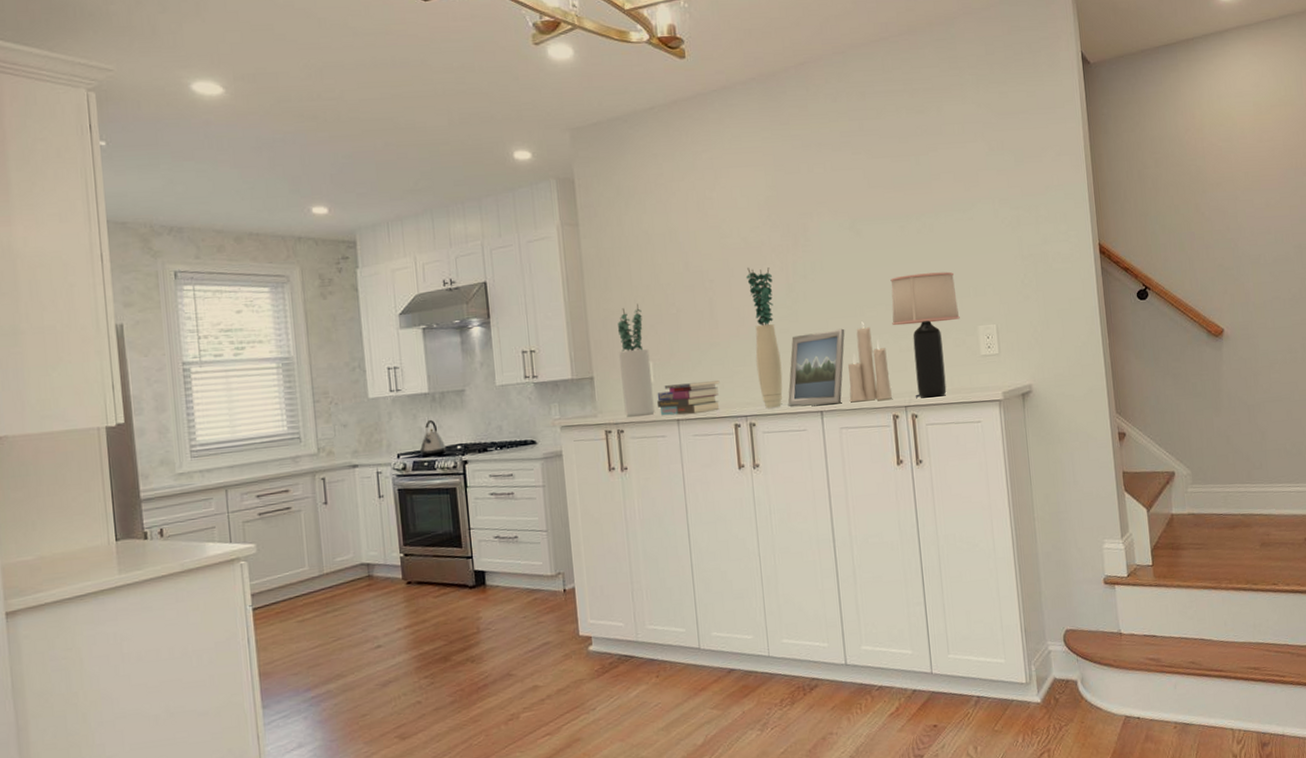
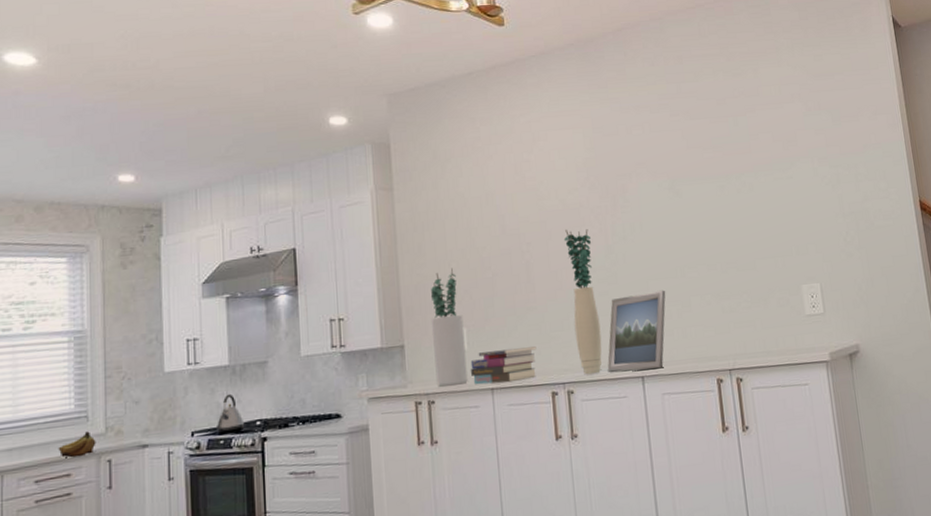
fruit: none [275,451,310,475] -> present [58,431,96,458]
candle: present [848,321,892,403] -> none [670,282,715,367]
table lamp: present [890,271,960,398] -> none [711,230,783,361]

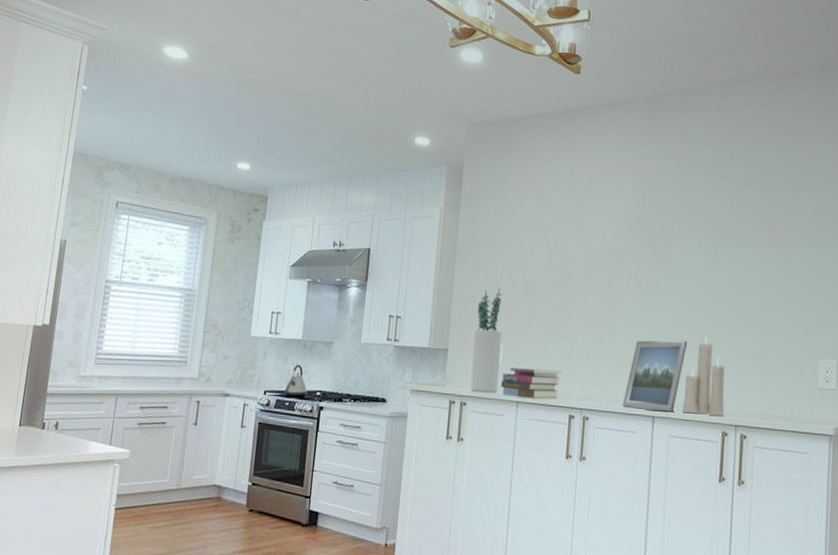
fruit: present [58,431,96,458] -> none [161,374,191,394]
vase: present [563,229,602,375] -> none [598,270,627,406]
candle: none [670,282,715,367] -> present [682,337,725,416]

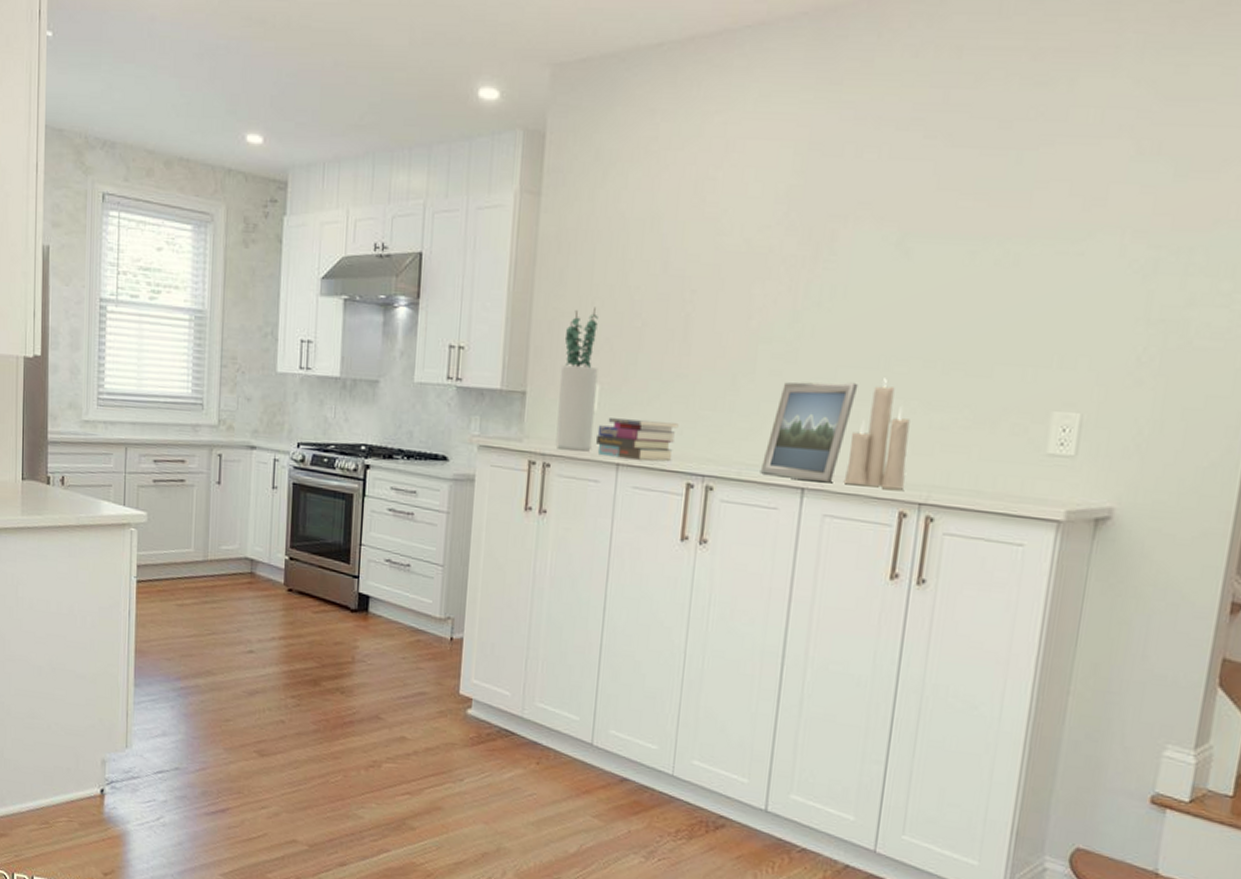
kettle: present [284,364,308,399] -> none [322,409,350,454]

